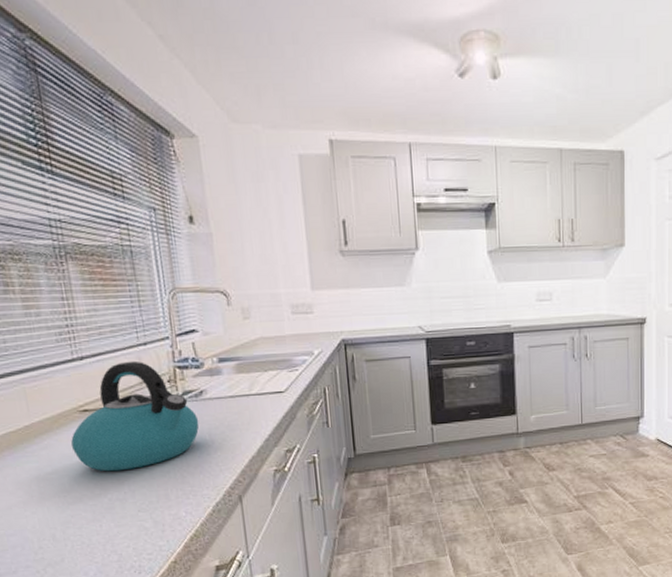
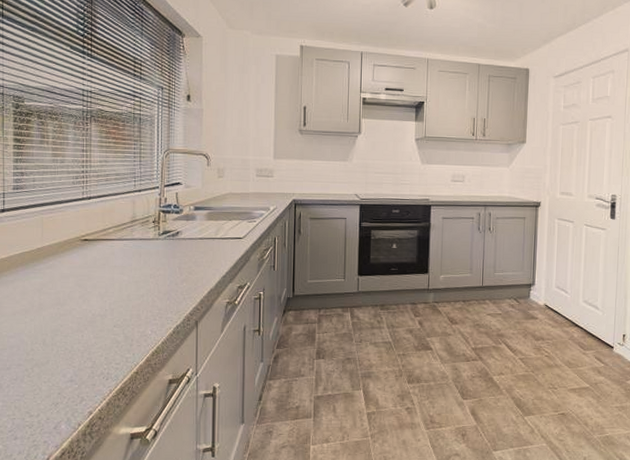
kettle: present [70,360,199,472] -> none [70,203,173,292]

